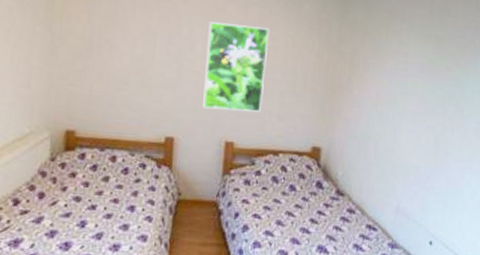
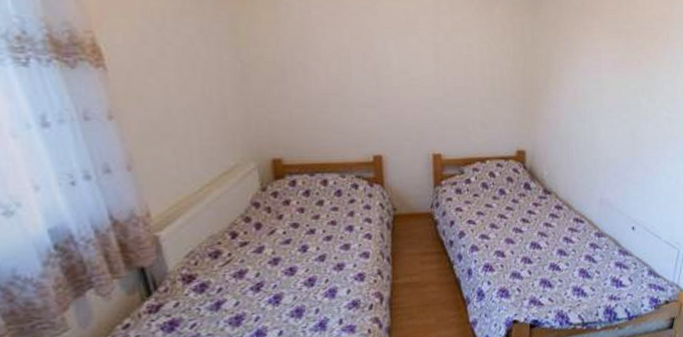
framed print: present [203,21,270,112] -> none [402,34,465,124]

